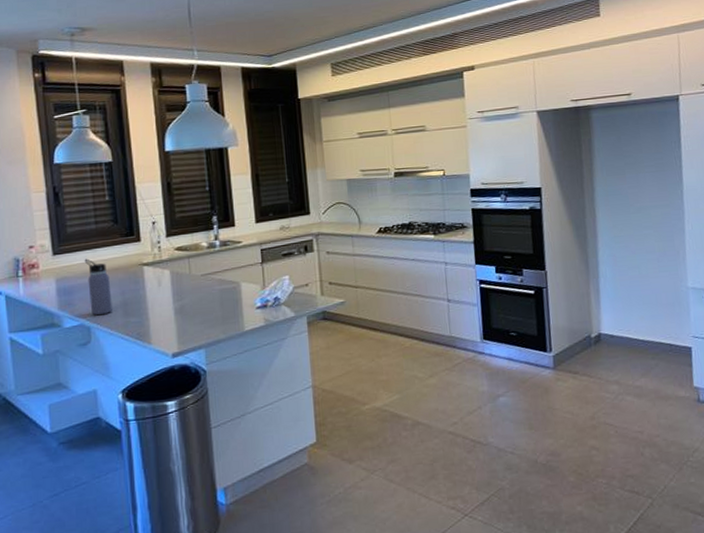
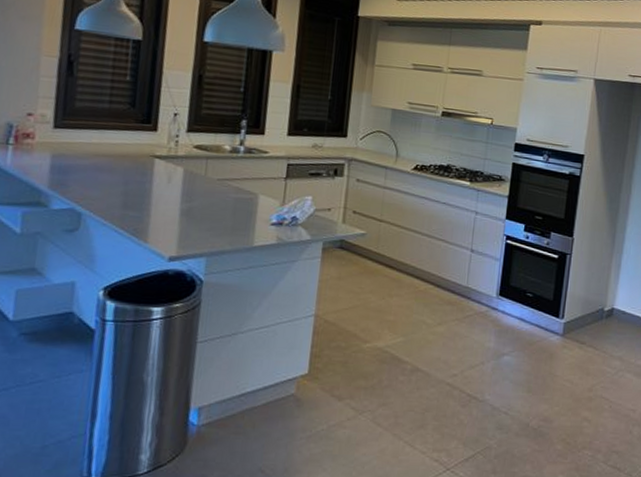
water bottle: present [84,258,112,316] -> none [85,138,114,203]

